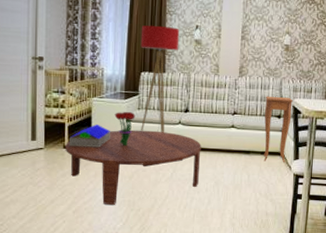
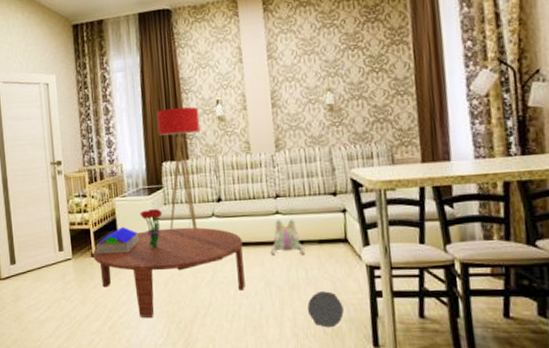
plush toy: none [222,132,250,162] -> present [270,219,306,255]
ball: none [244,192,272,220] -> present [307,291,344,328]
side table: present [264,96,294,162] -> none [313,169,352,252]

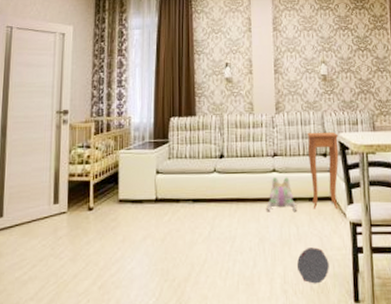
coffee table: present [92,227,245,319] -> none [89,182,241,277]
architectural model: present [96,226,138,255] -> none [95,179,139,208]
bouquet: present [140,208,163,249] -> none [143,162,166,203]
floor lamp: present [156,107,201,229] -> none [169,66,209,184]
side table: none [313,169,352,252] -> present [308,132,339,209]

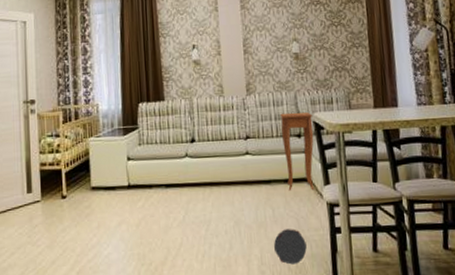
plush toy: present [265,177,298,211] -> none [240,159,273,194]

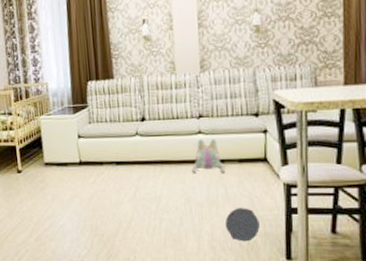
plush toy: none [240,159,273,194] -> present [191,139,226,173]
side table: present [280,112,315,191] -> none [237,90,273,171]

